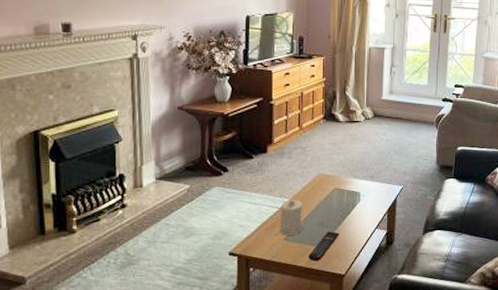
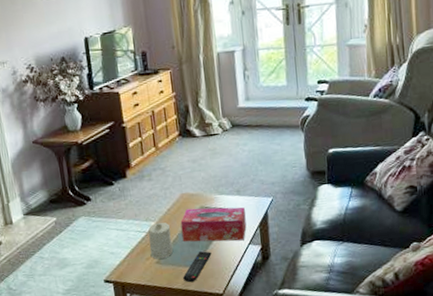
tissue box: none [313,189,376,225] -> present [180,207,247,242]

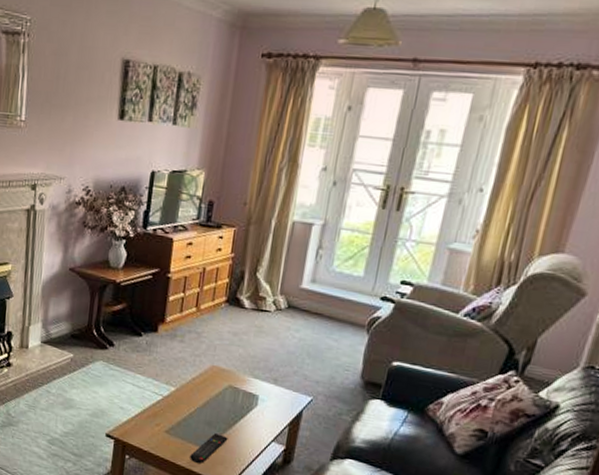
candle: present [148,222,174,259] -> none [161,389,190,430]
tissue box: present [180,207,247,242] -> none [200,383,278,435]

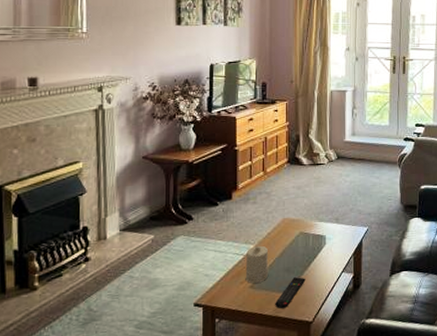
candle: none [161,389,190,430] -> present [245,245,269,283]

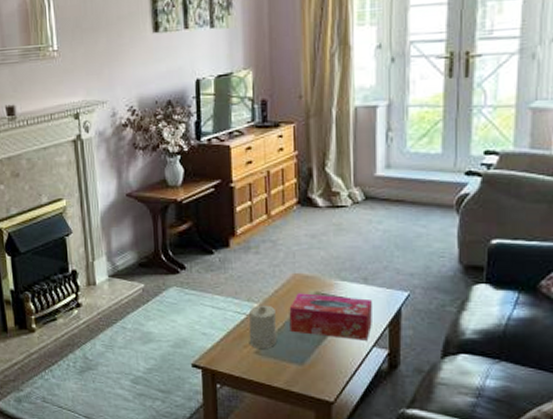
remote control: present [274,277,306,309] -> none [285,347,325,383]
tissue box: none [279,233,342,268] -> present [289,293,372,341]

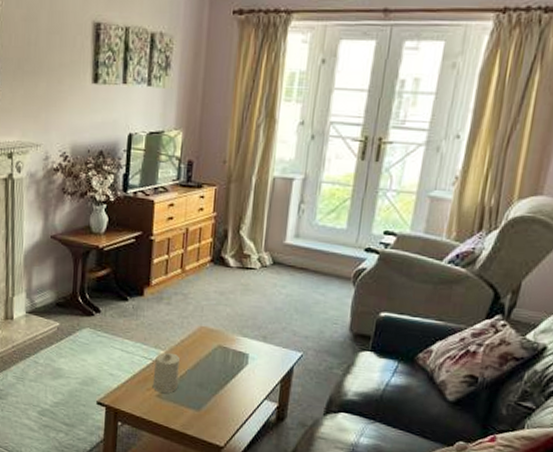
tissue box: present [289,293,372,341] -> none [191,344,268,394]

